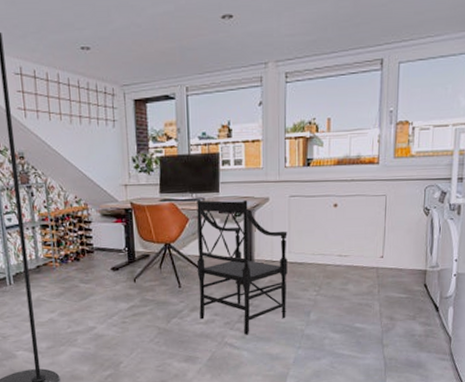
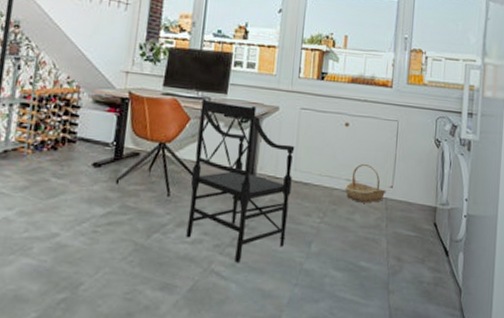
basket: none [337,239,377,274] -> present [344,163,386,203]

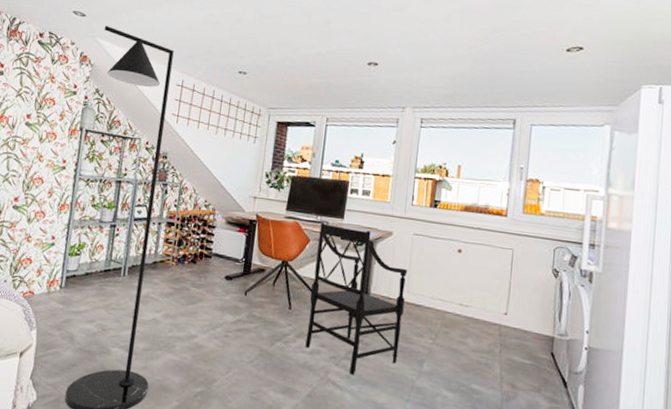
basket: present [344,163,386,203] -> none [456,289,500,329]

